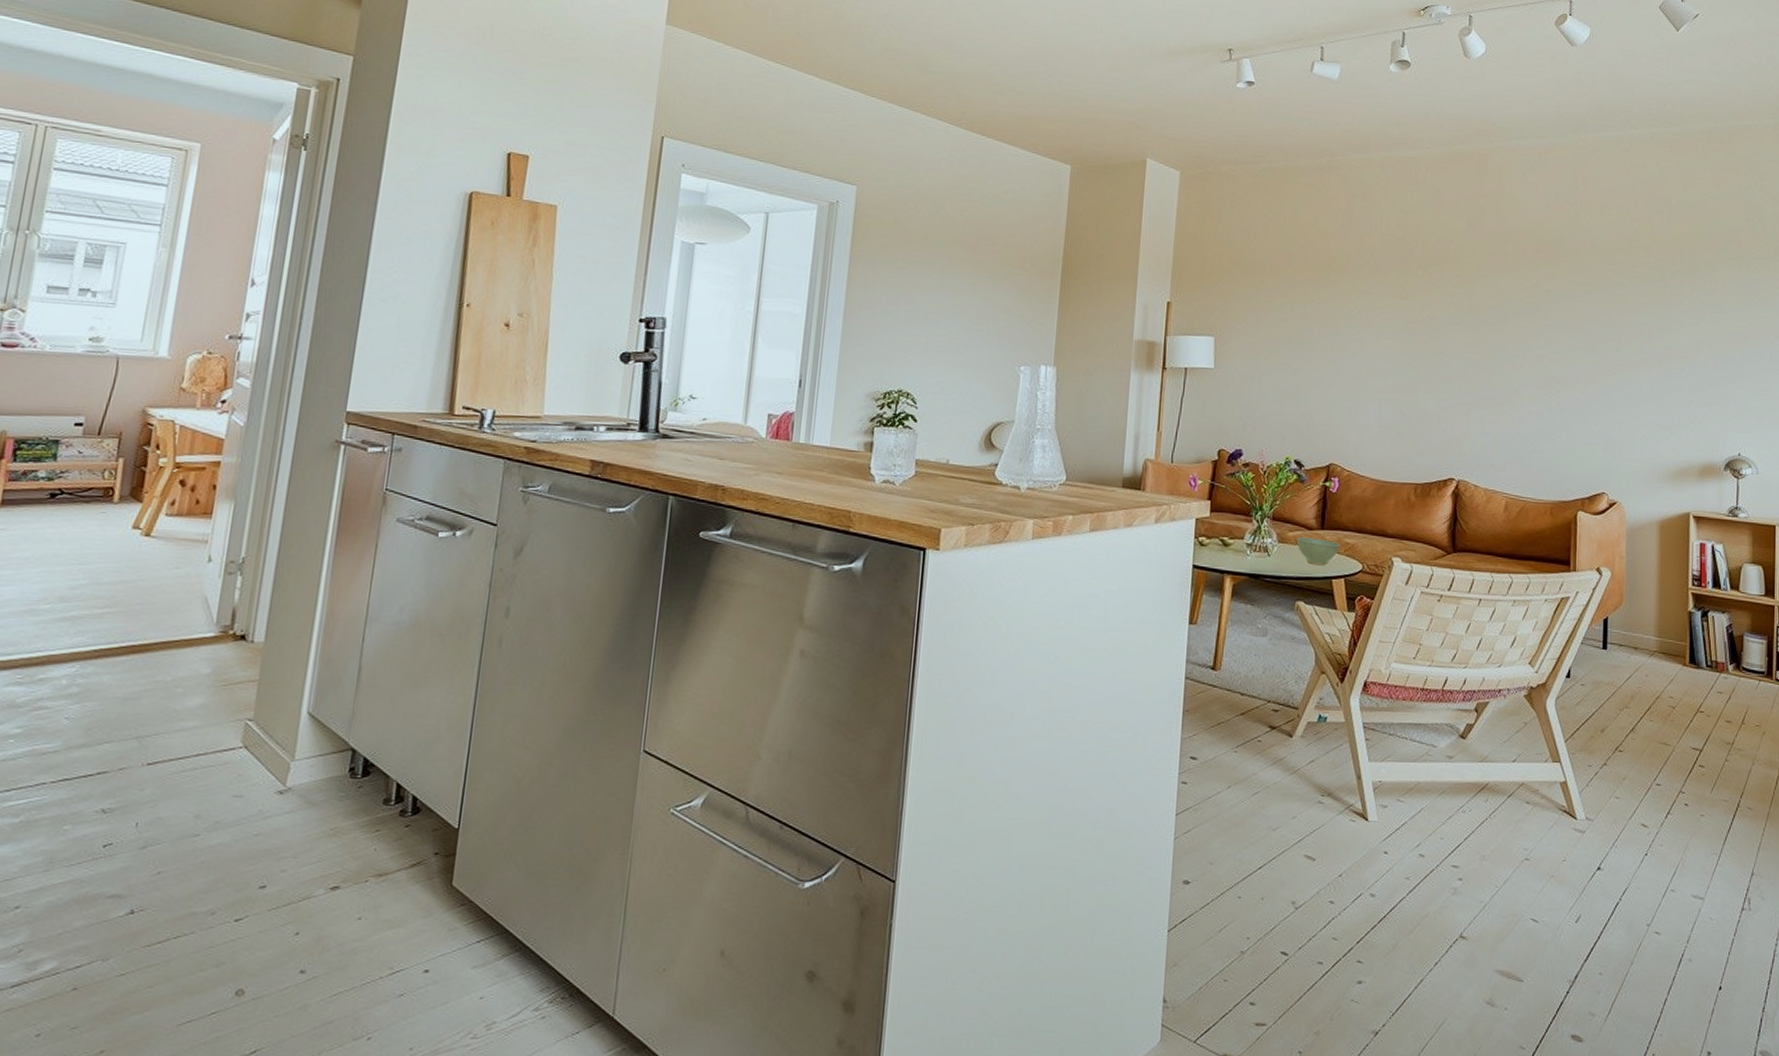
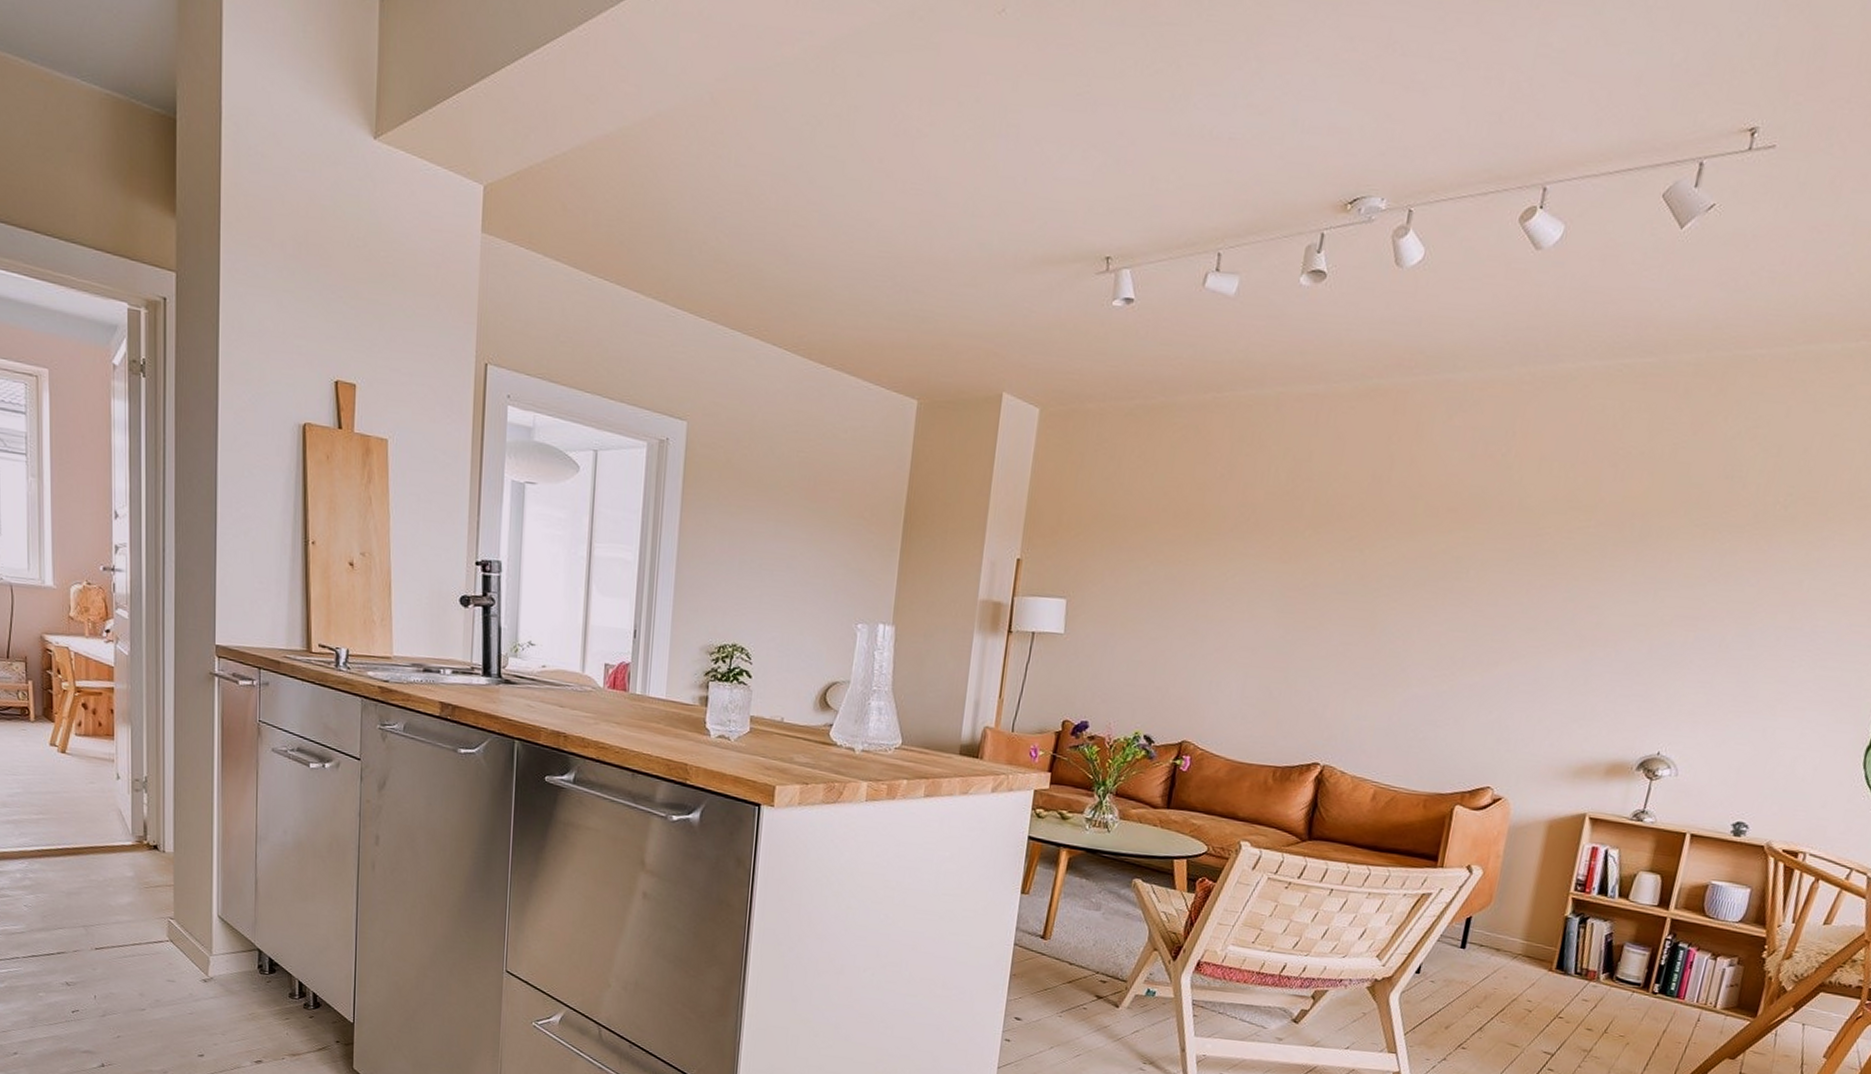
bowl: present [1296,537,1340,566] -> none [1139,815,1186,845]

